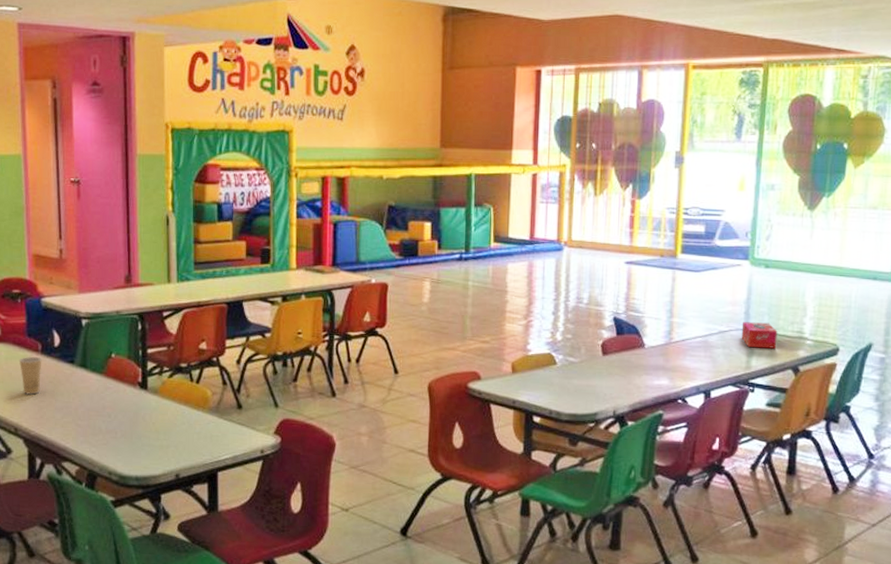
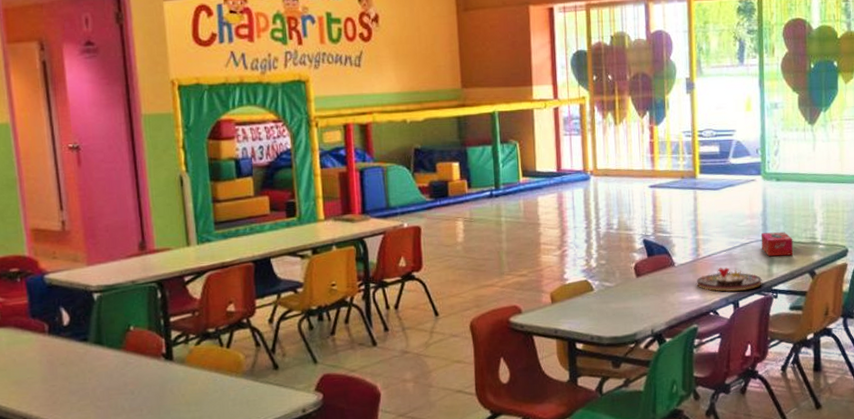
paper cup: present [18,357,42,395] -> none [23,339,51,380]
birthday cake: none [667,354,739,381] -> present [697,267,762,292]

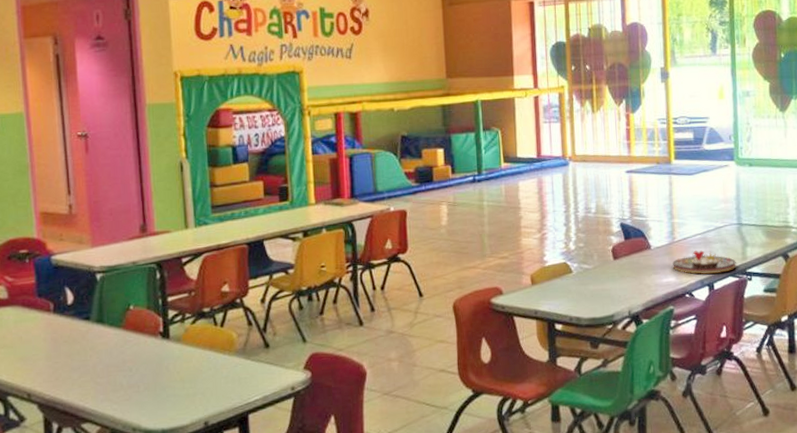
tissue box: present [761,232,794,257] -> none [734,216,767,240]

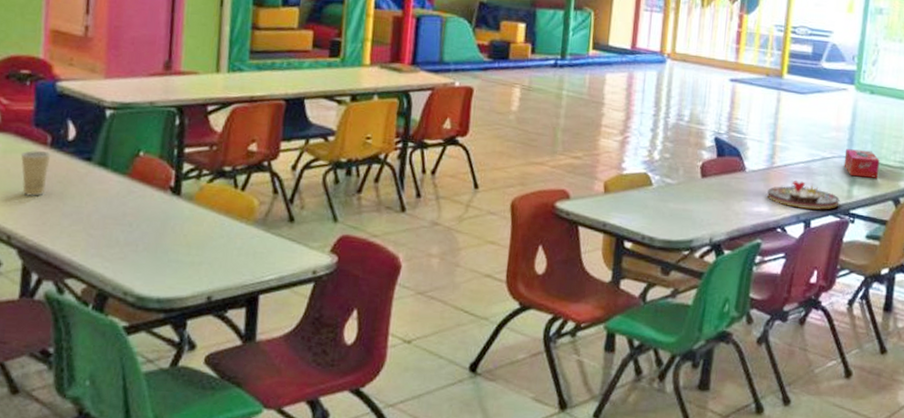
paper cup: none [29,317,55,357] -> present [20,150,51,196]
tissue box: none [734,216,767,240] -> present [844,149,880,178]

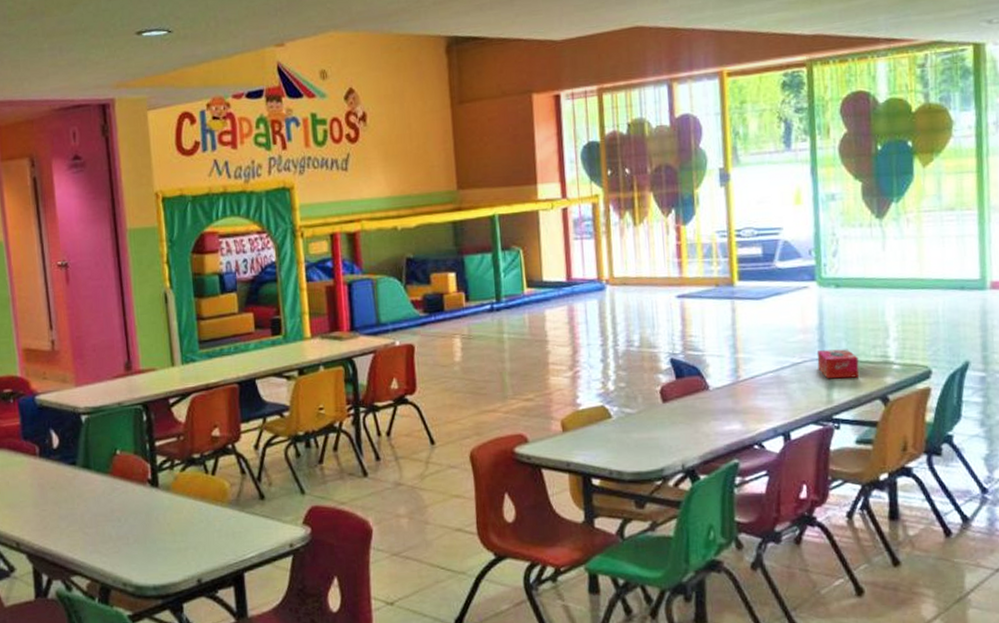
paper cup: present [20,150,51,196] -> none [15,461,42,504]
birthday cake: present [767,181,840,210] -> none [737,392,820,421]

